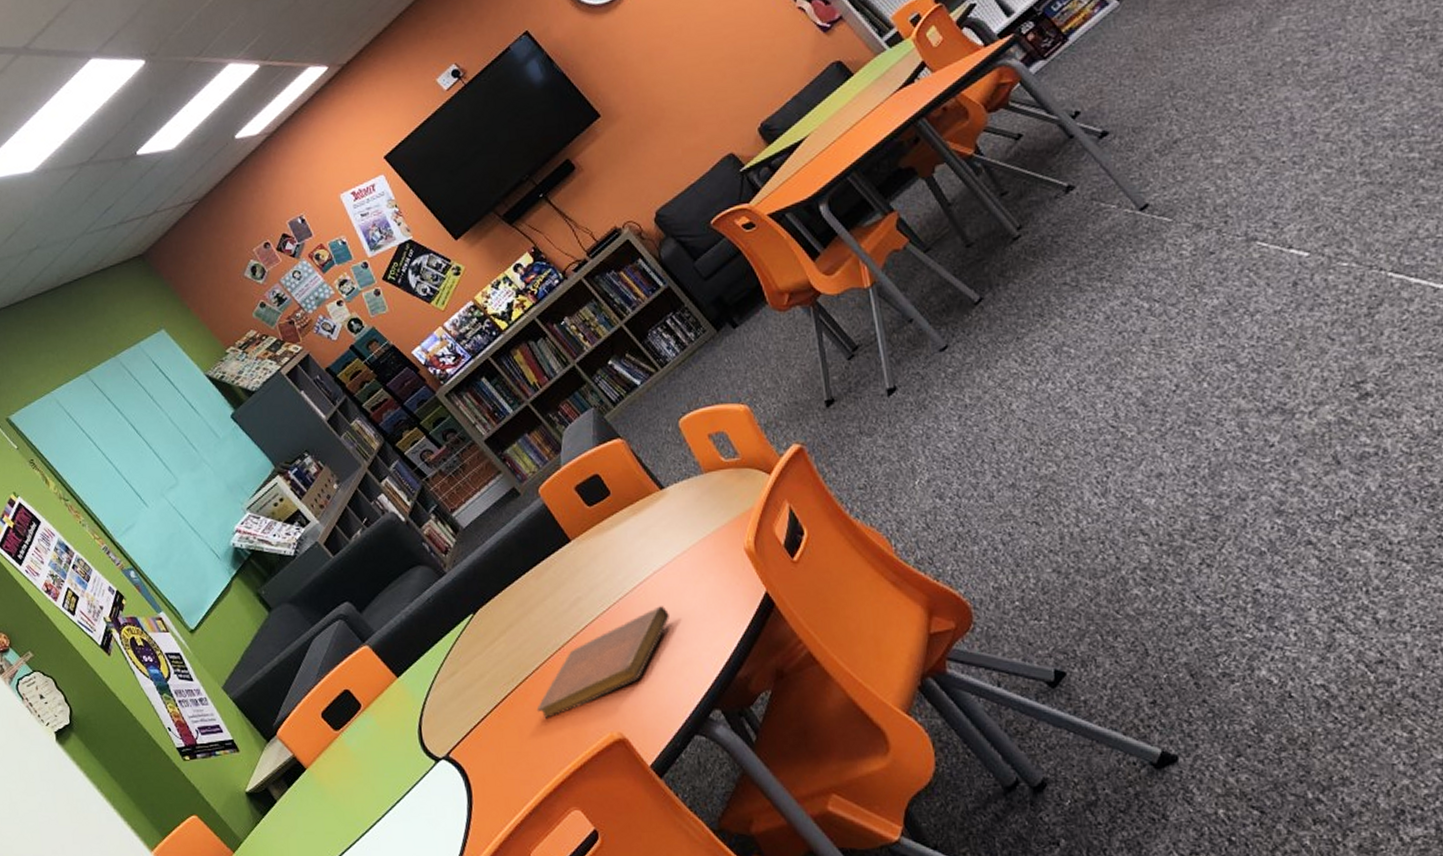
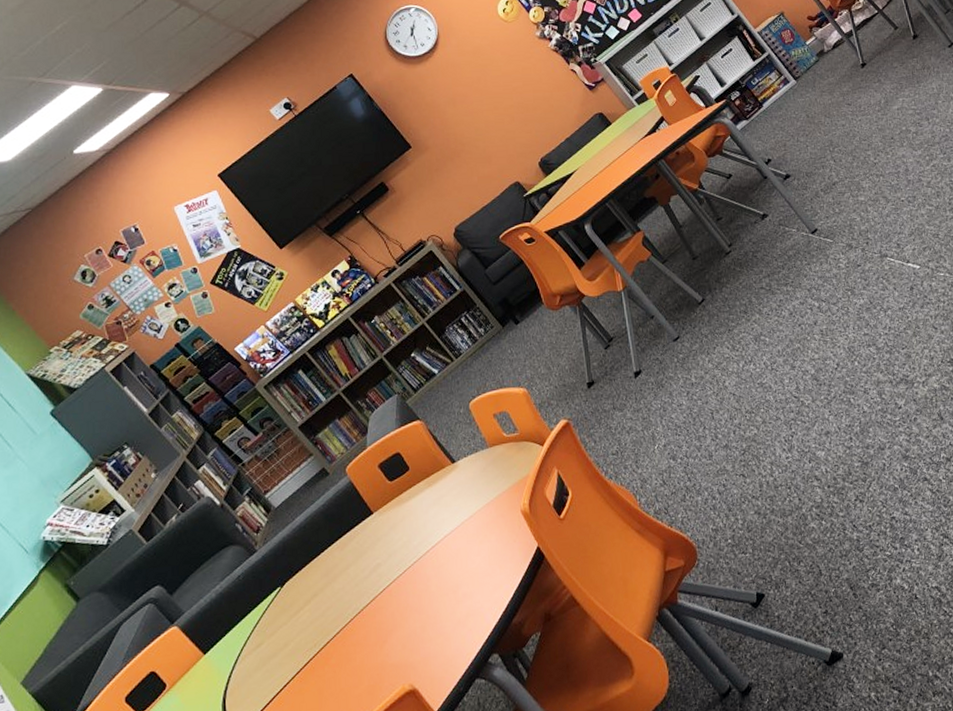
notebook: present [536,606,669,718] -> none [336,566,457,679]

